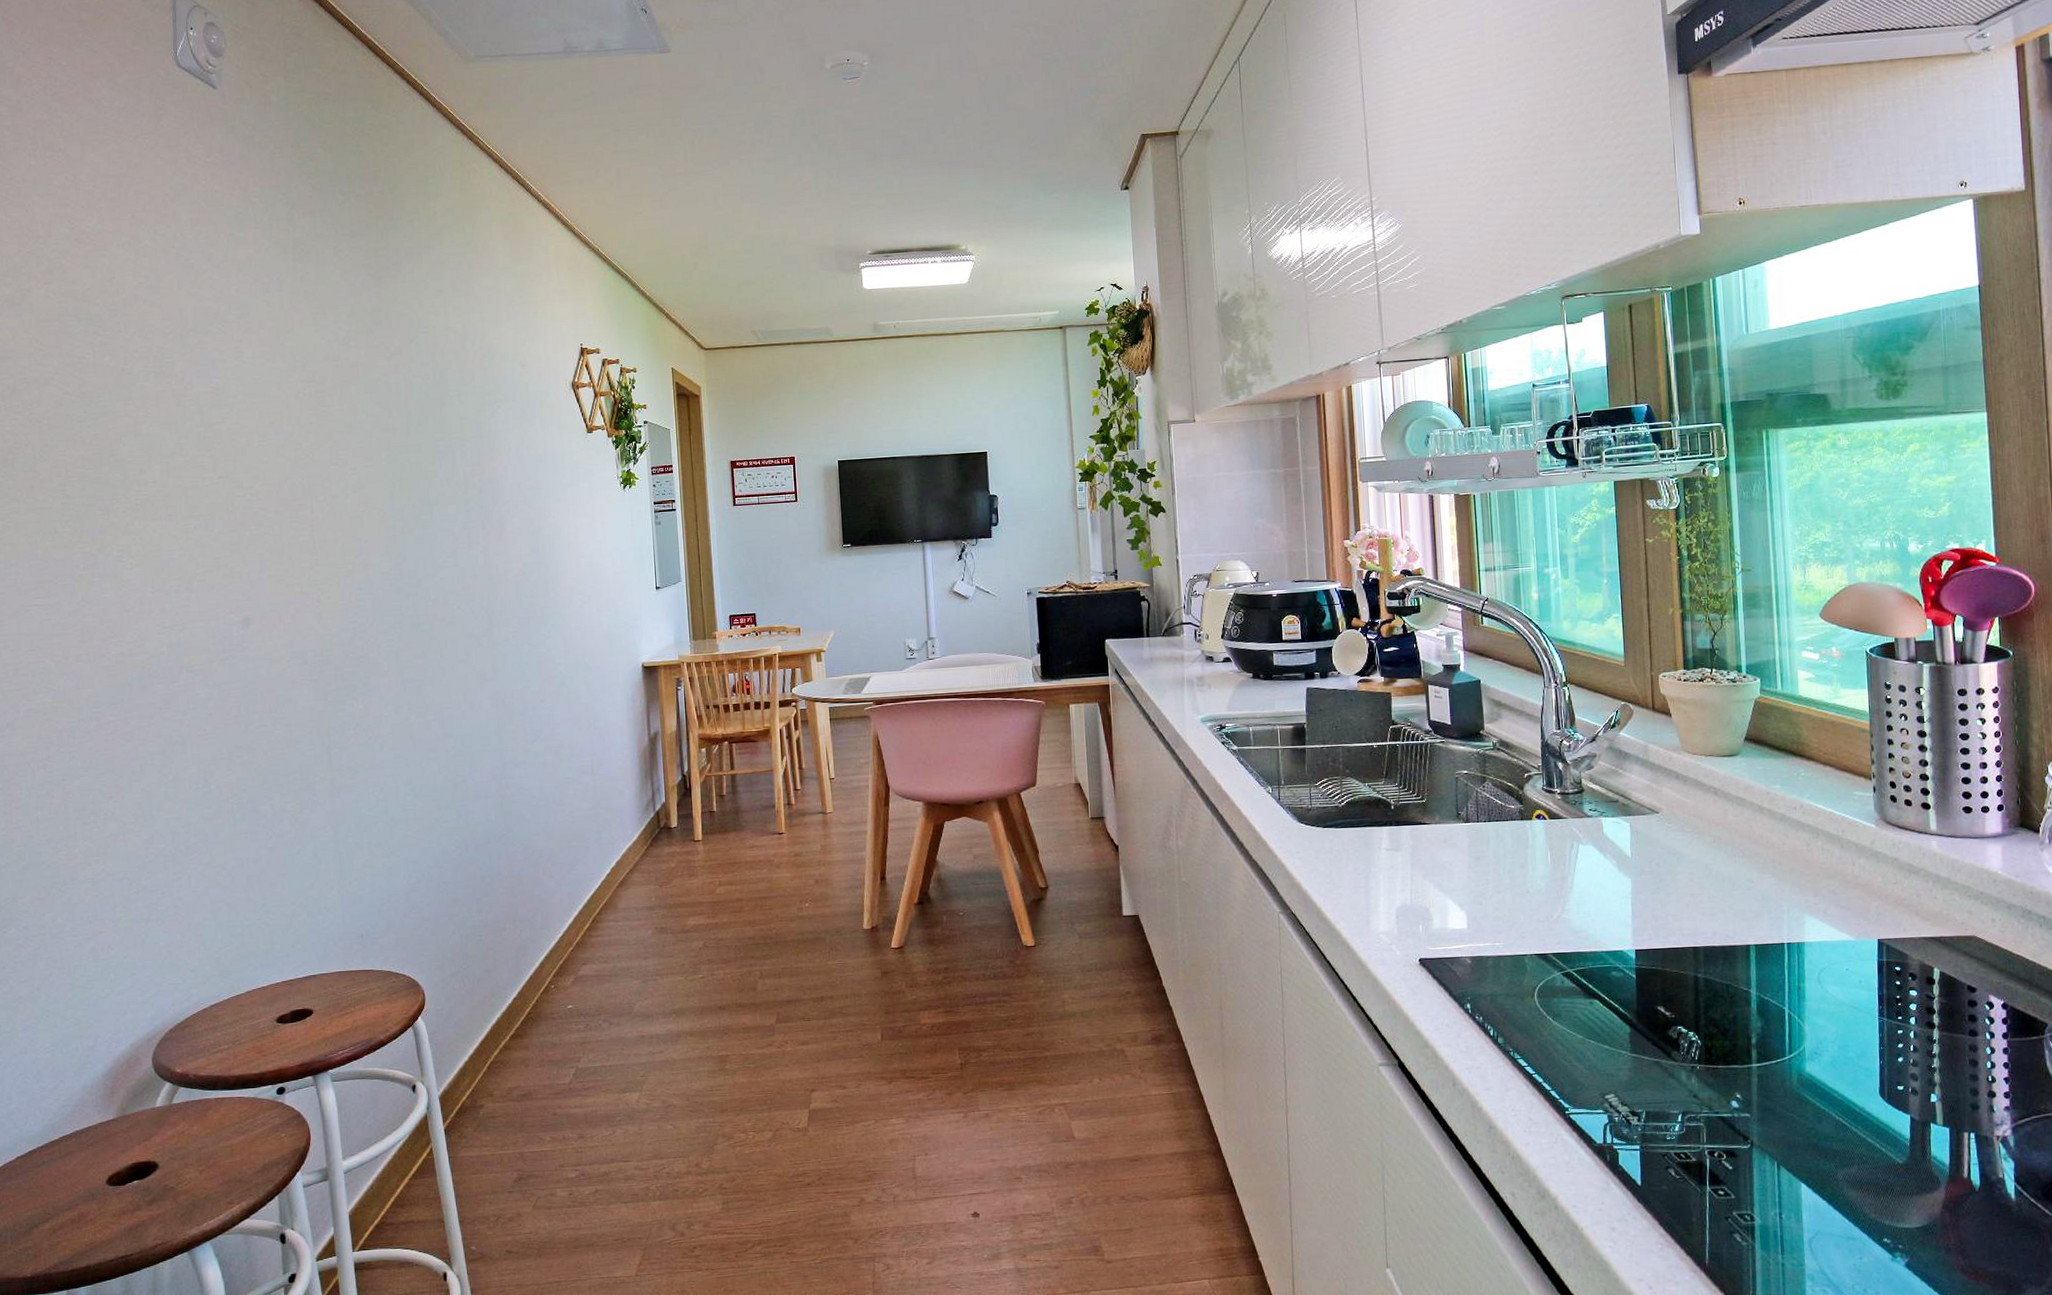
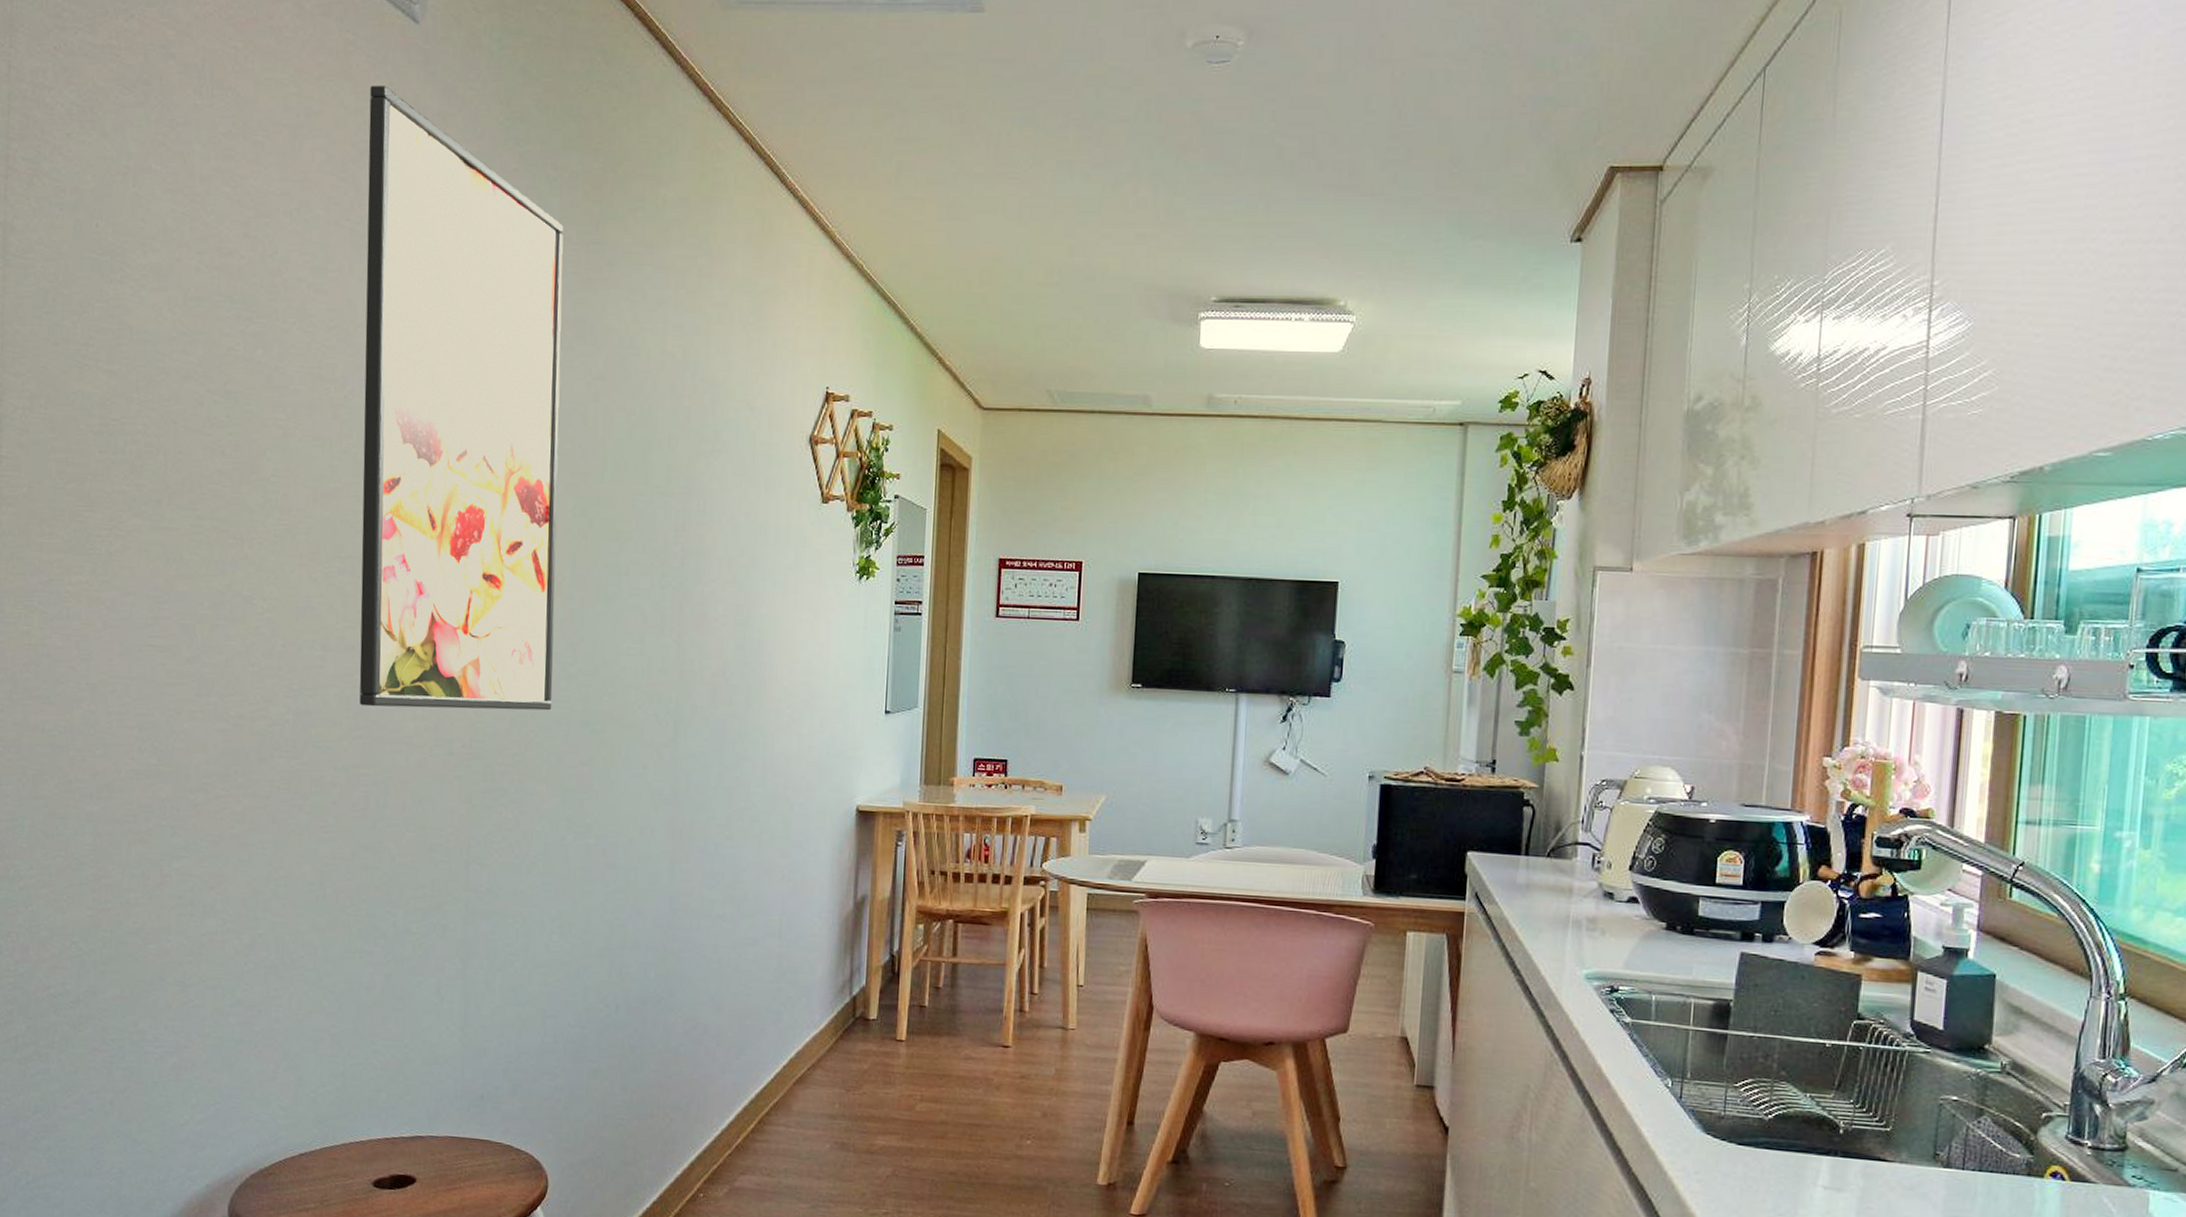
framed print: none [181,139,386,634] -> present [359,85,564,711]

